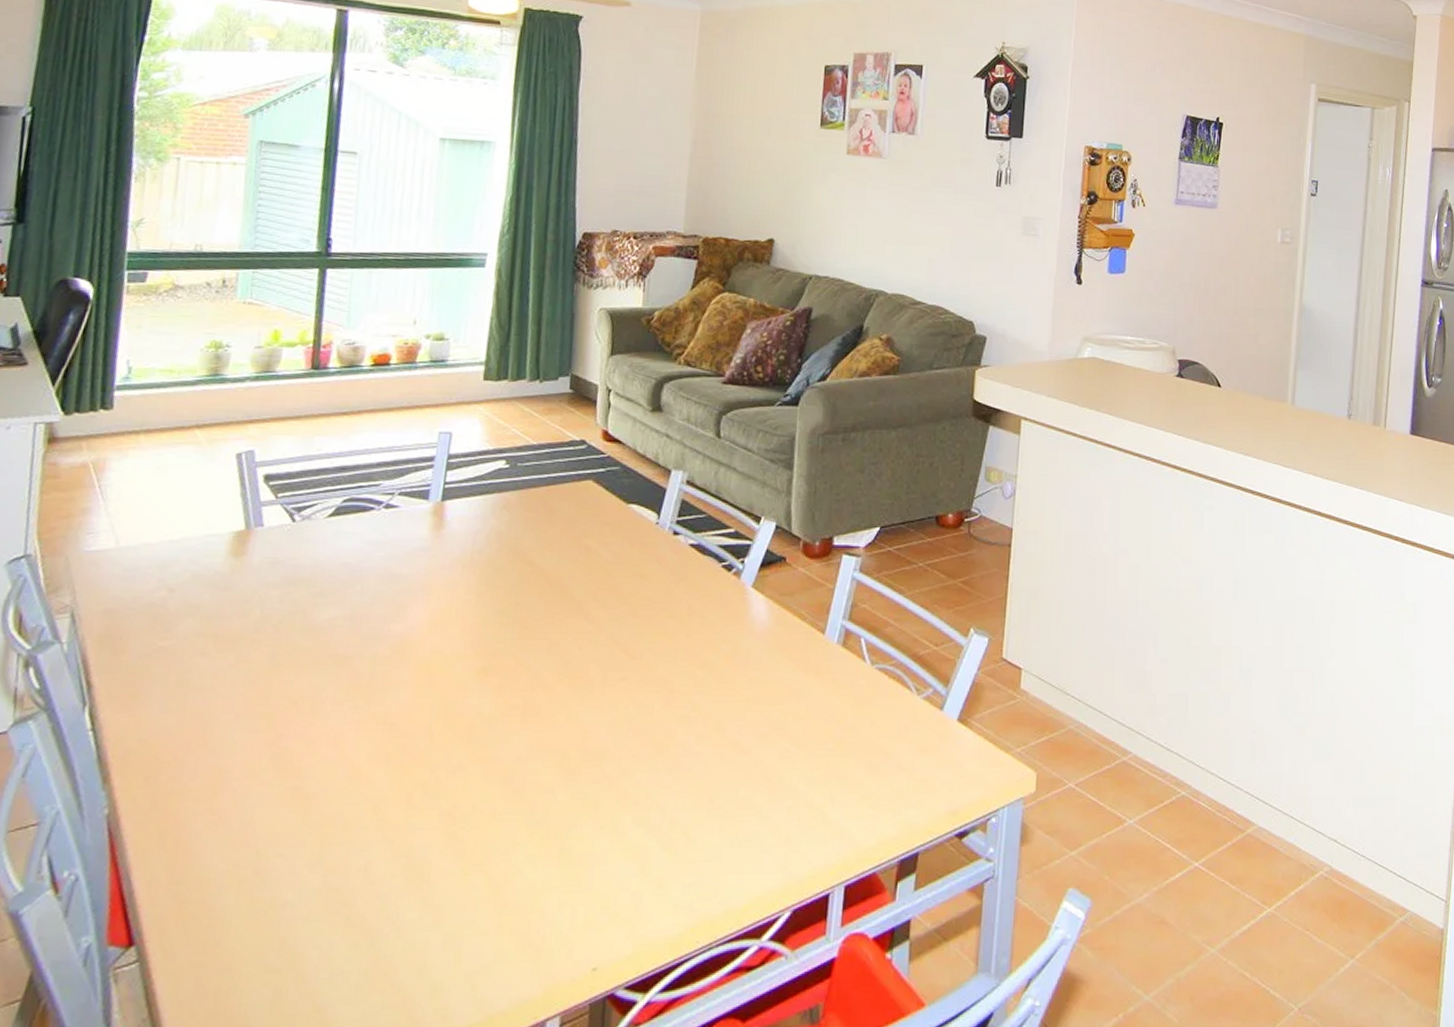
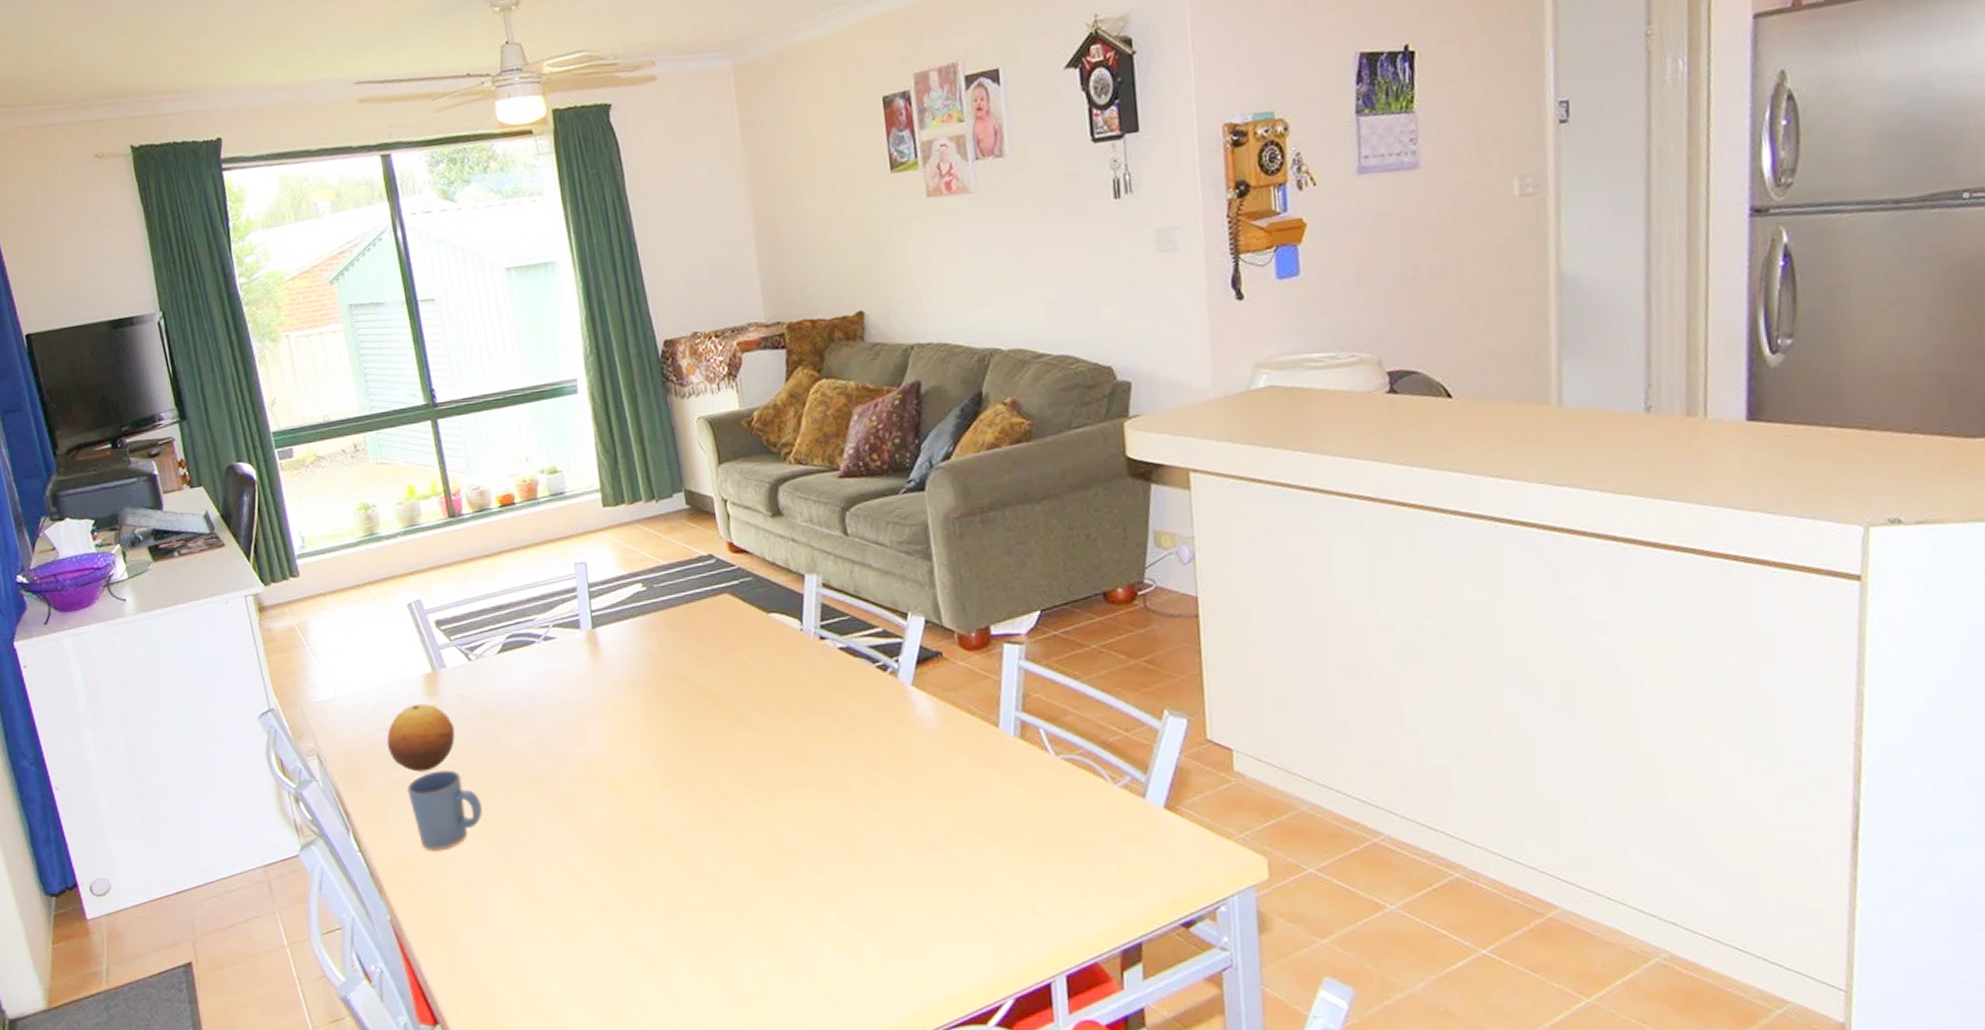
fruit: none [165,563,255,640] -> present [386,703,455,772]
mug: none [174,640,264,734] -> present [407,770,482,851]

